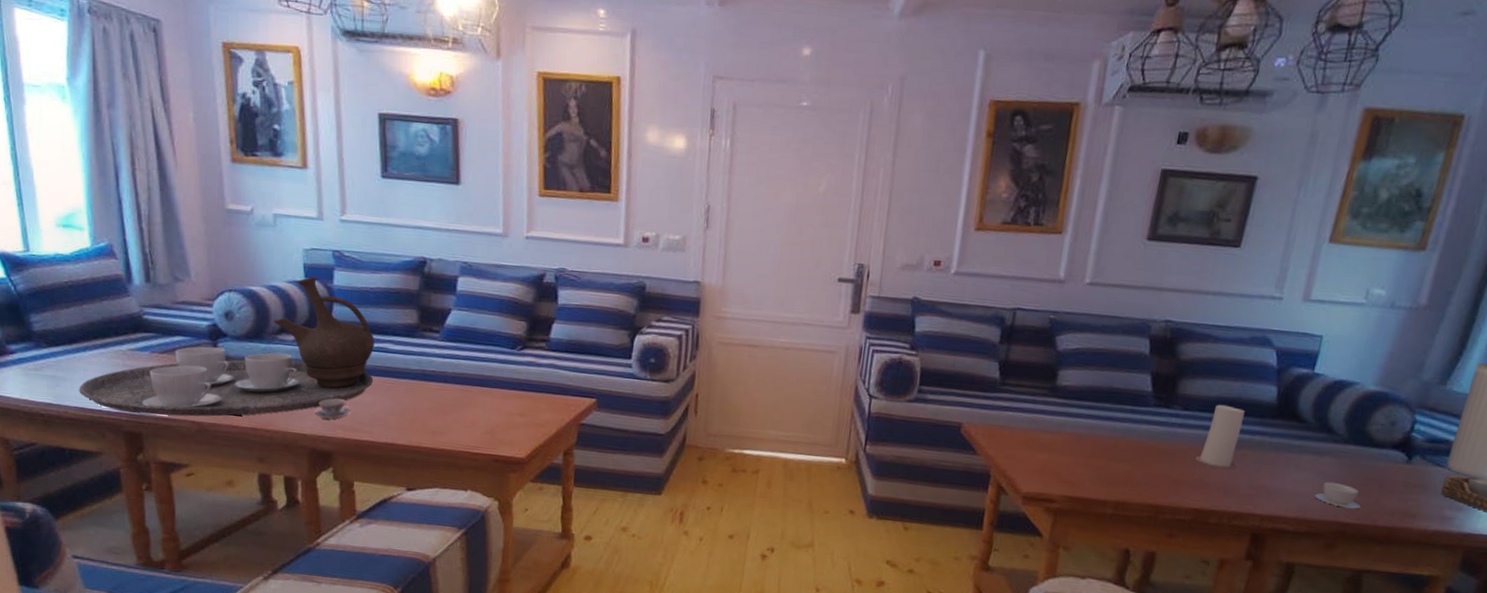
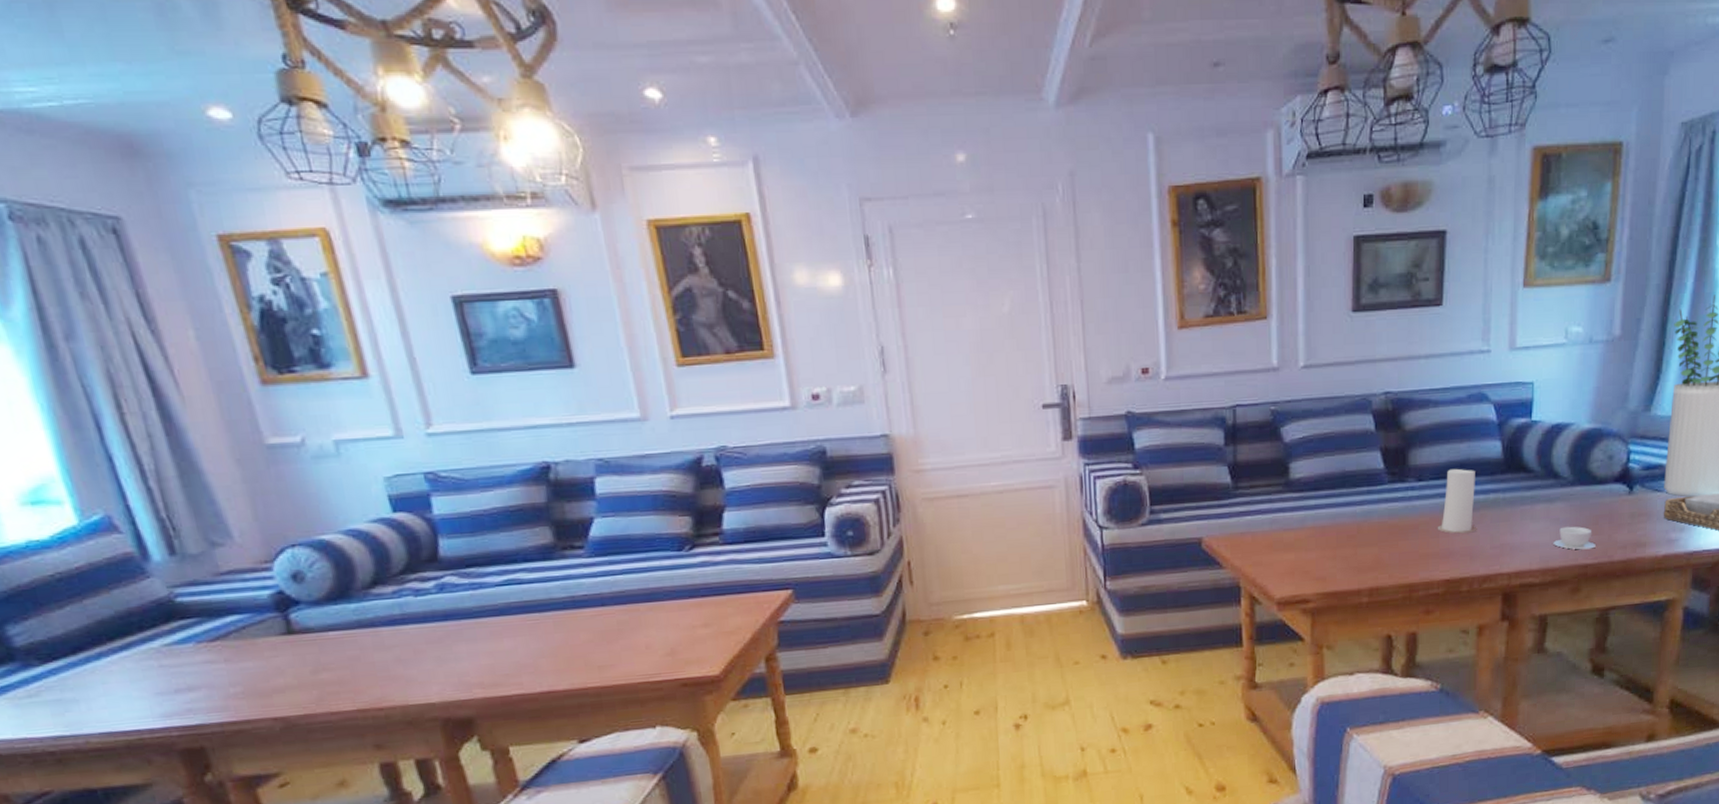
tea set: present [79,276,375,417] -> none [100,508,510,726]
teacup: present [315,398,351,419] -> none [440,651,488,679]

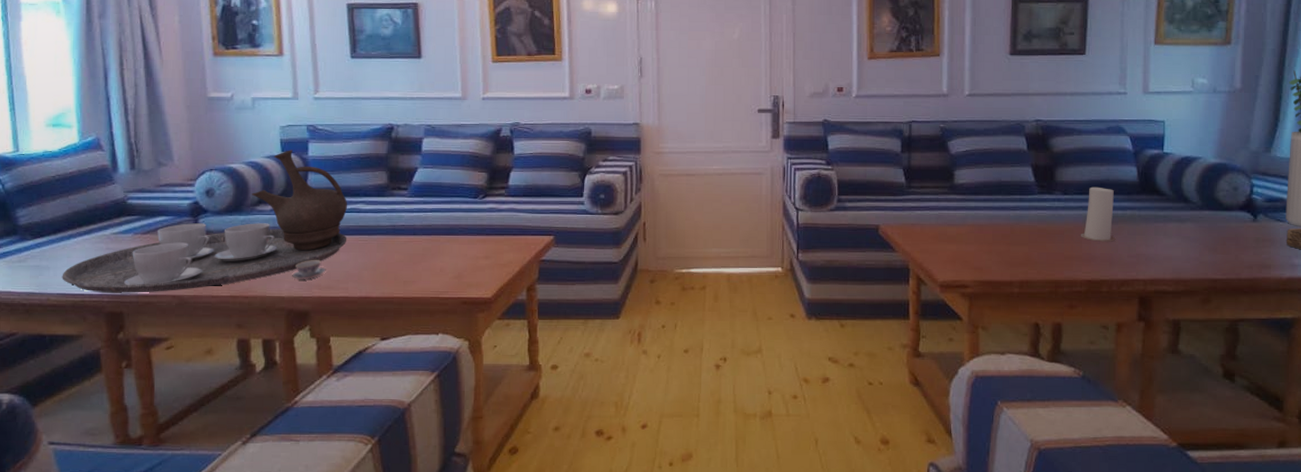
tea set: none [100,508,510,726] -> present [62,150,348,293]
teacup: none [440,651,488,679] -> present [292,260,326,279]
teacup: present [1553,526,1597,550] -> none [1184,244,1225,266]

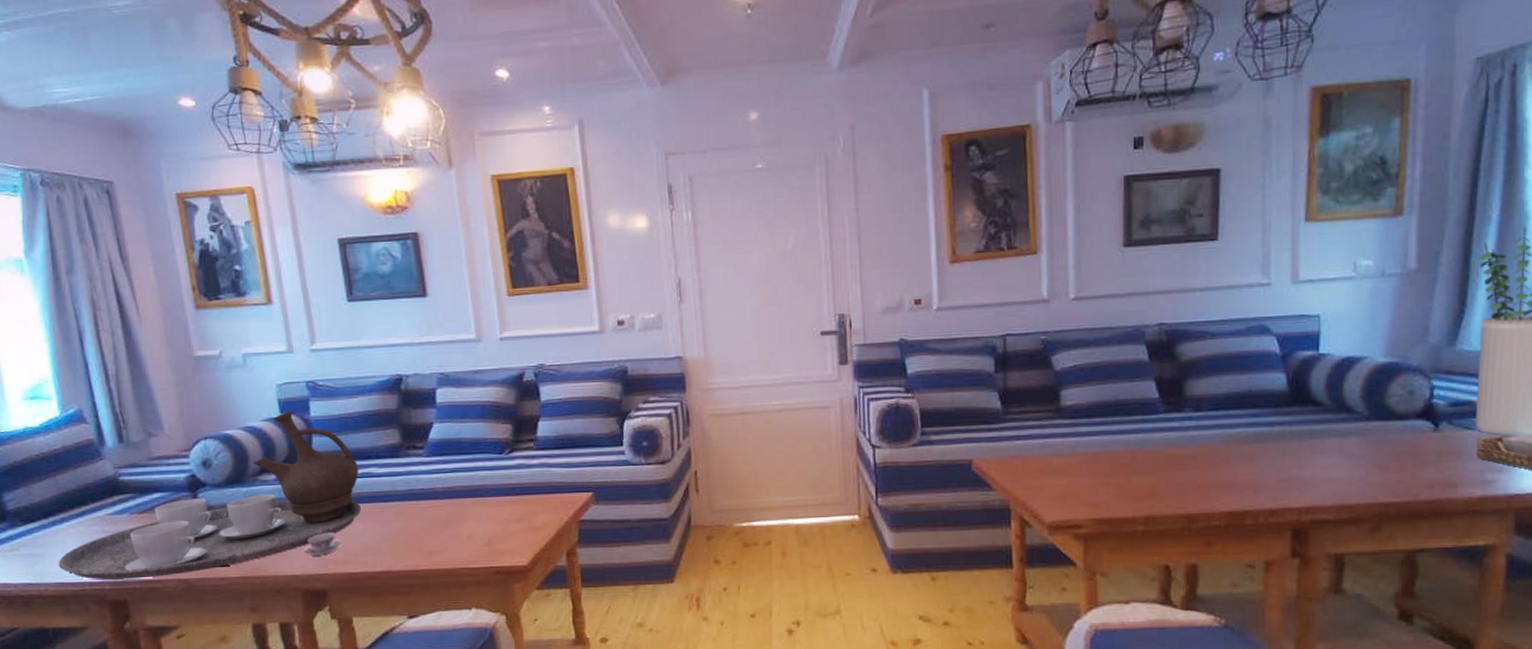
candle: present [1080,186,1116,242] -> none [1217,399,1262,466]

